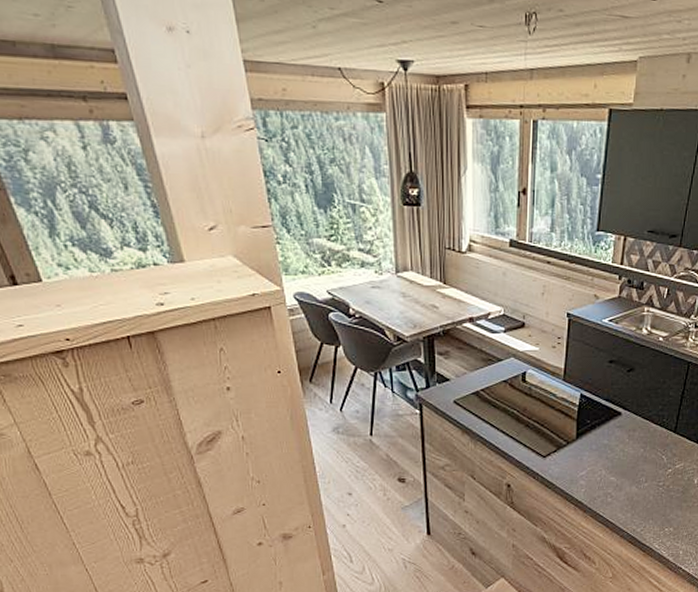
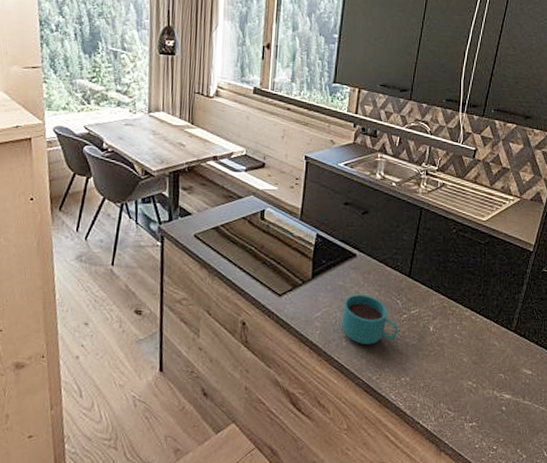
cup: none [606,452,663,500] -> present [341,294,399,345]

